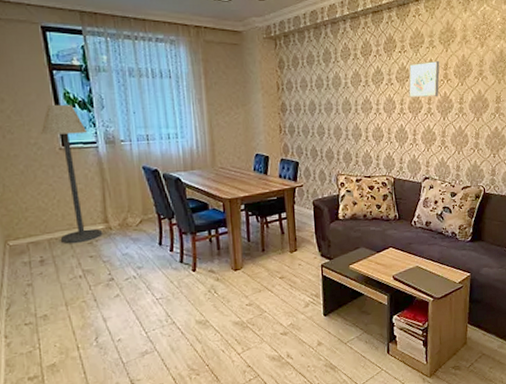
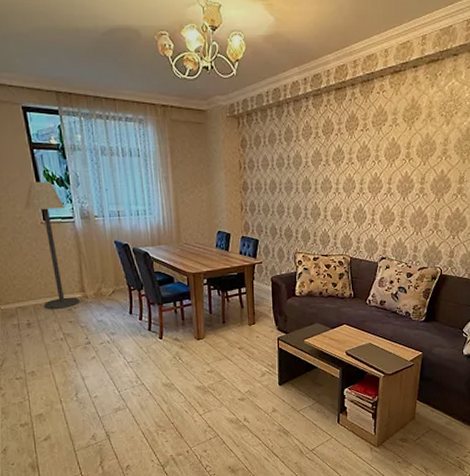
wall art: present [408,60,440,98] -> none [369,139,403,178]

